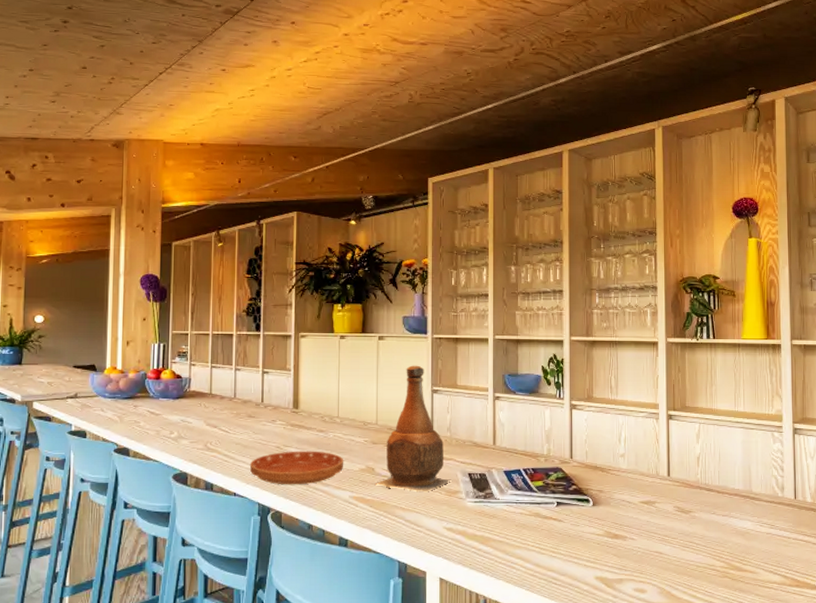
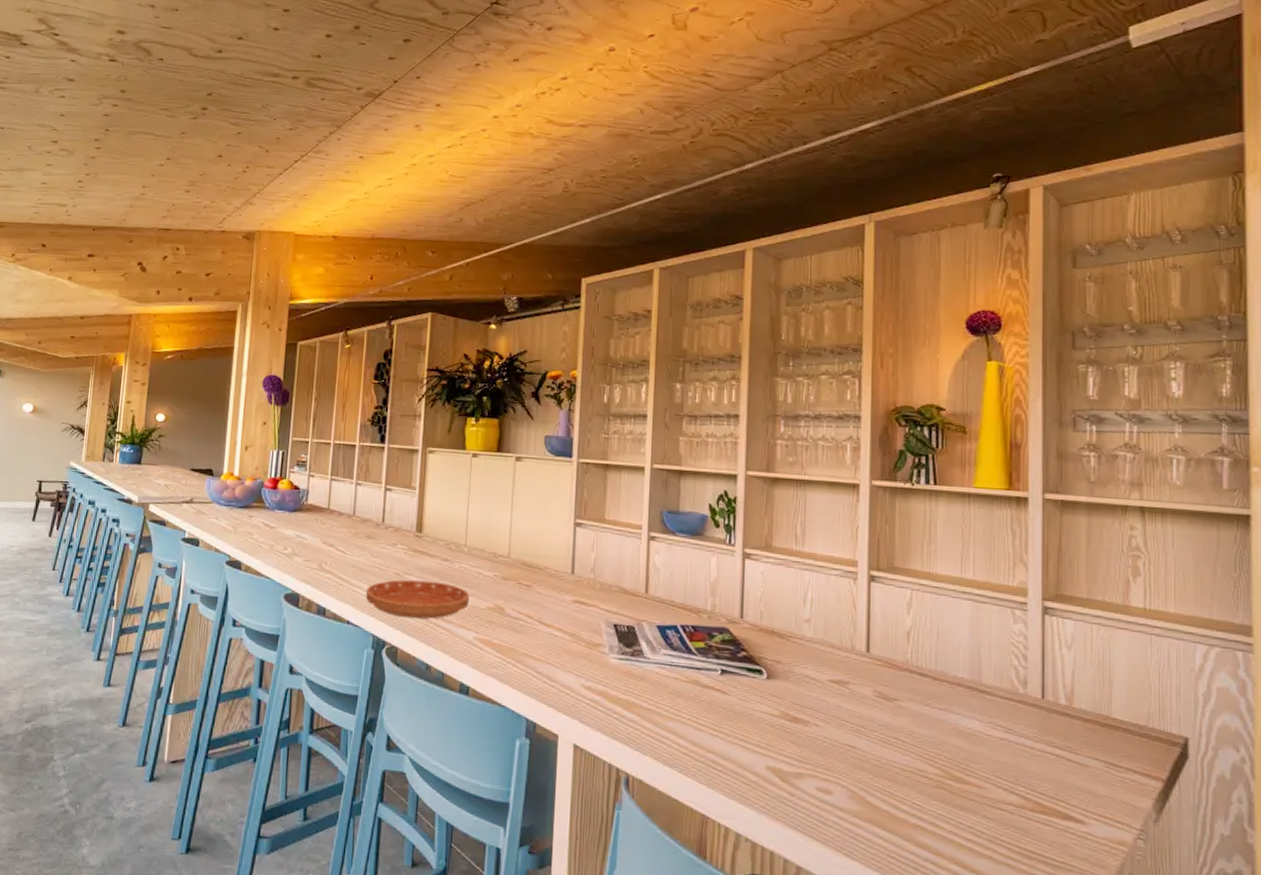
bottle: present [375,365,451,492] -> none [503,492,593,642]

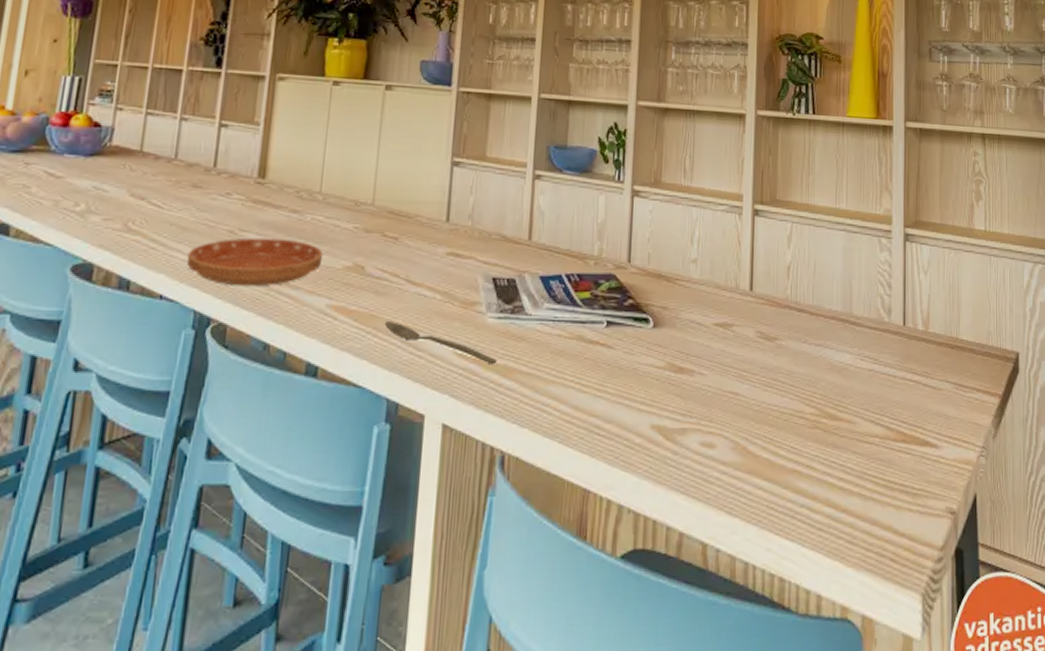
spoon: none [522,655,620,699] -> present [384,322,498,365]

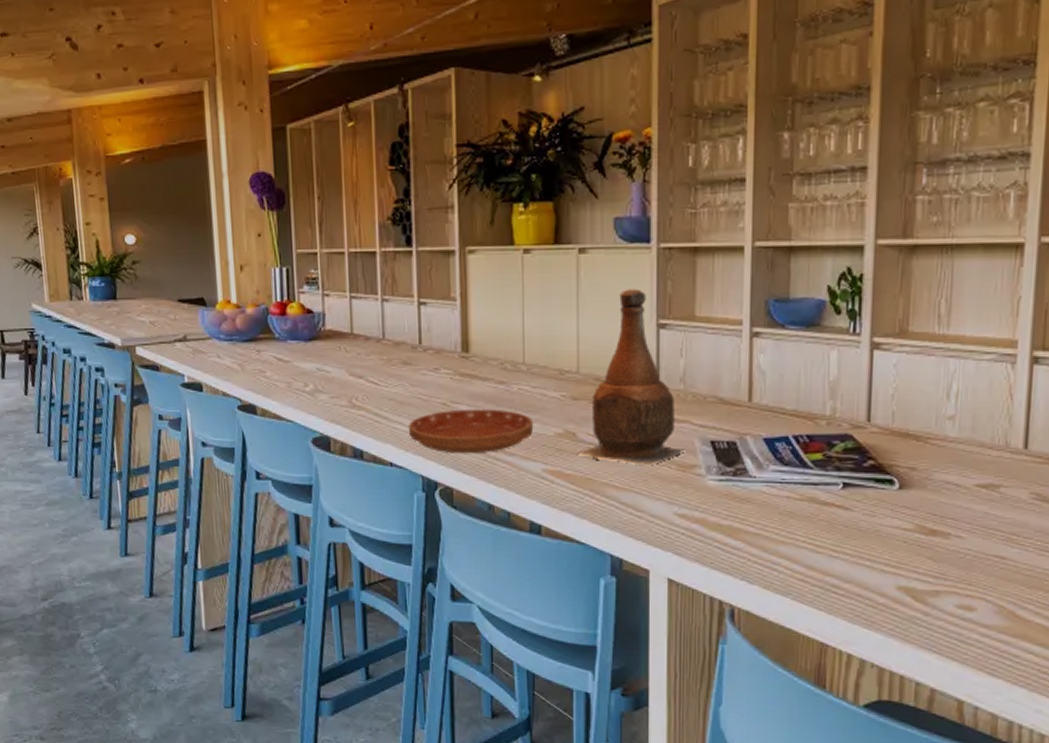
bottle: none [363,126,469,303] -> present [576,288,686,466]
spoon: present [384,322,498,365] -> none [601,485,721,525]

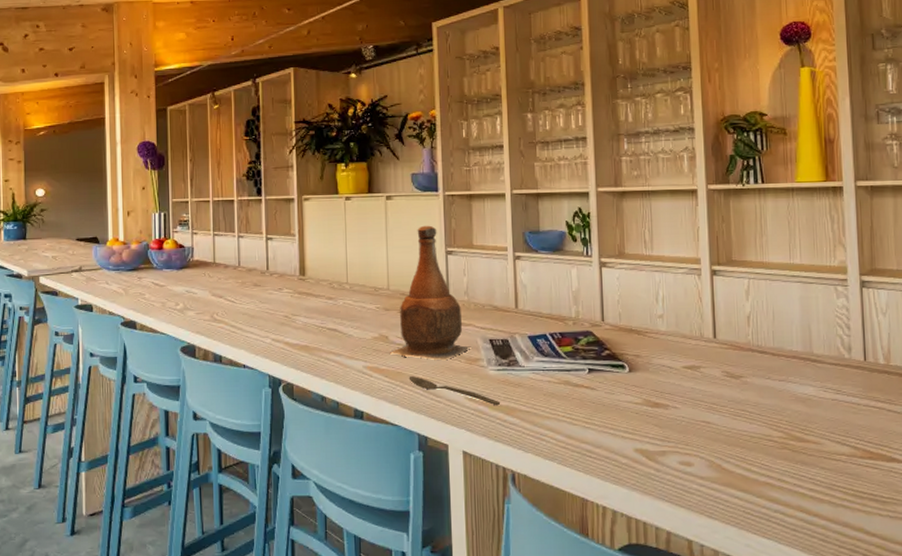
saucer: present [408,409,534,454] -> none [257,319,356,356]
spoon: none [601,485,721,525] -> present [409,376,501,406]

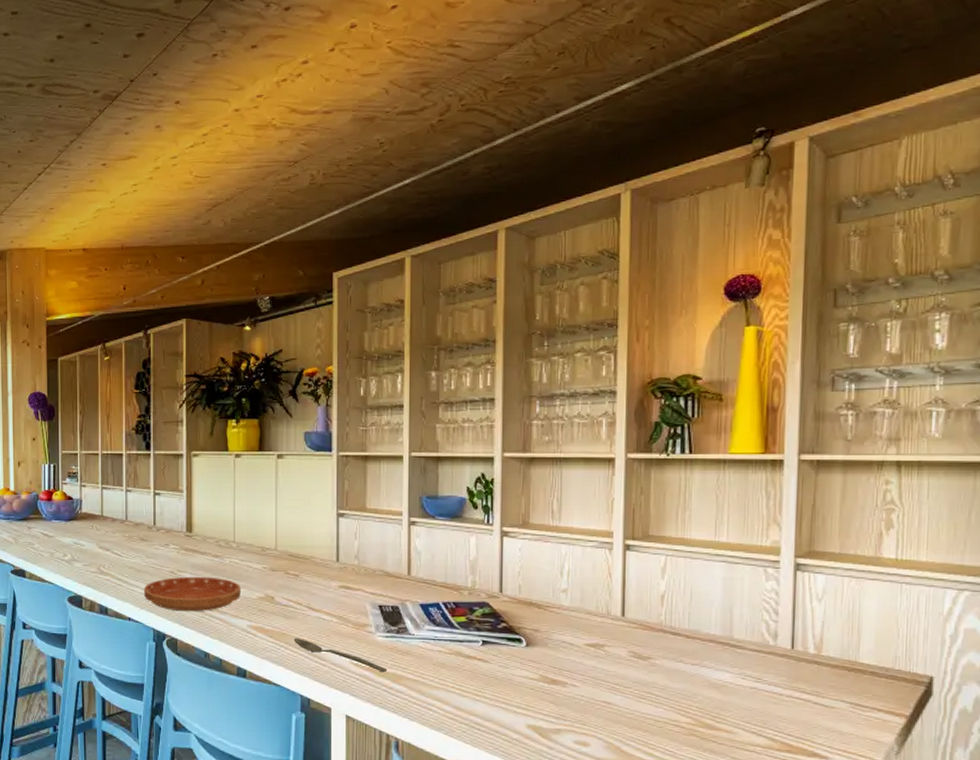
saucer: none [257,319,356,356] -> present [143,576,242,612]
bottle: present [389,225,471,361] -> none [274,486,359,624]

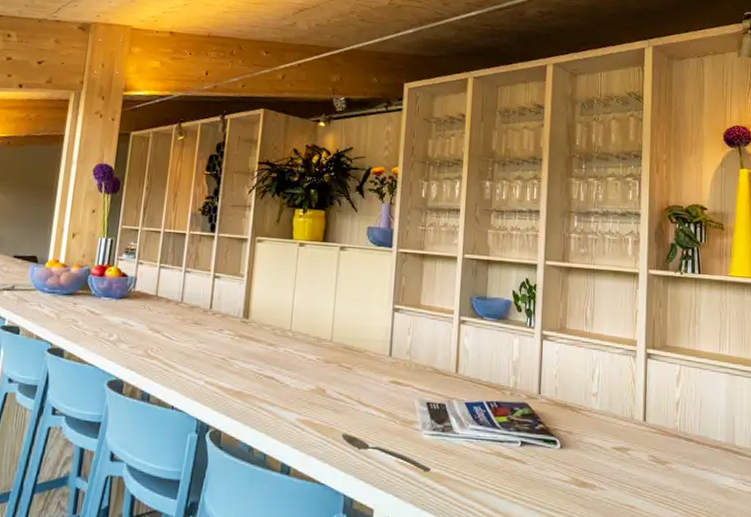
saucer: present [143,576,242,612] -> none [191,364,294,402]

